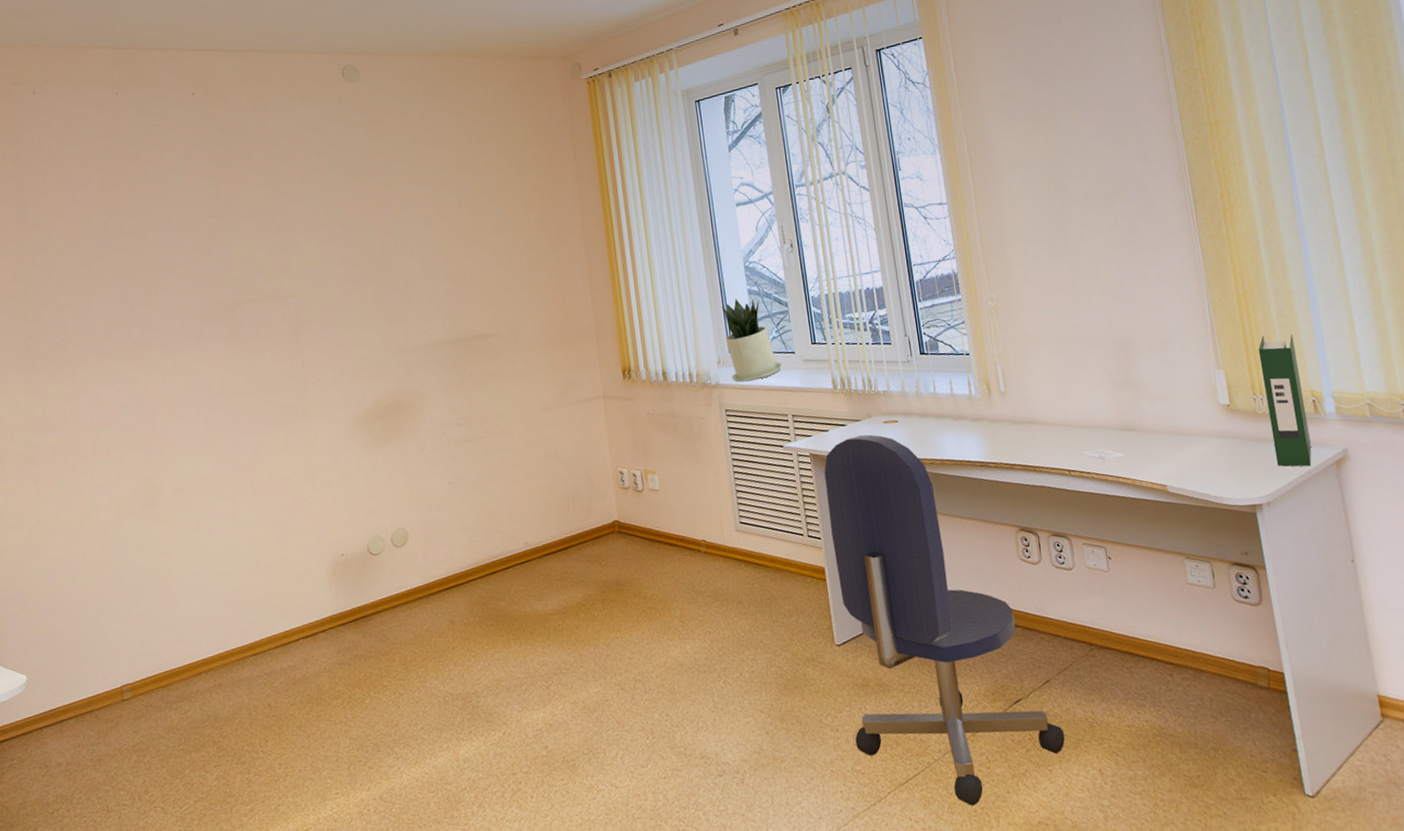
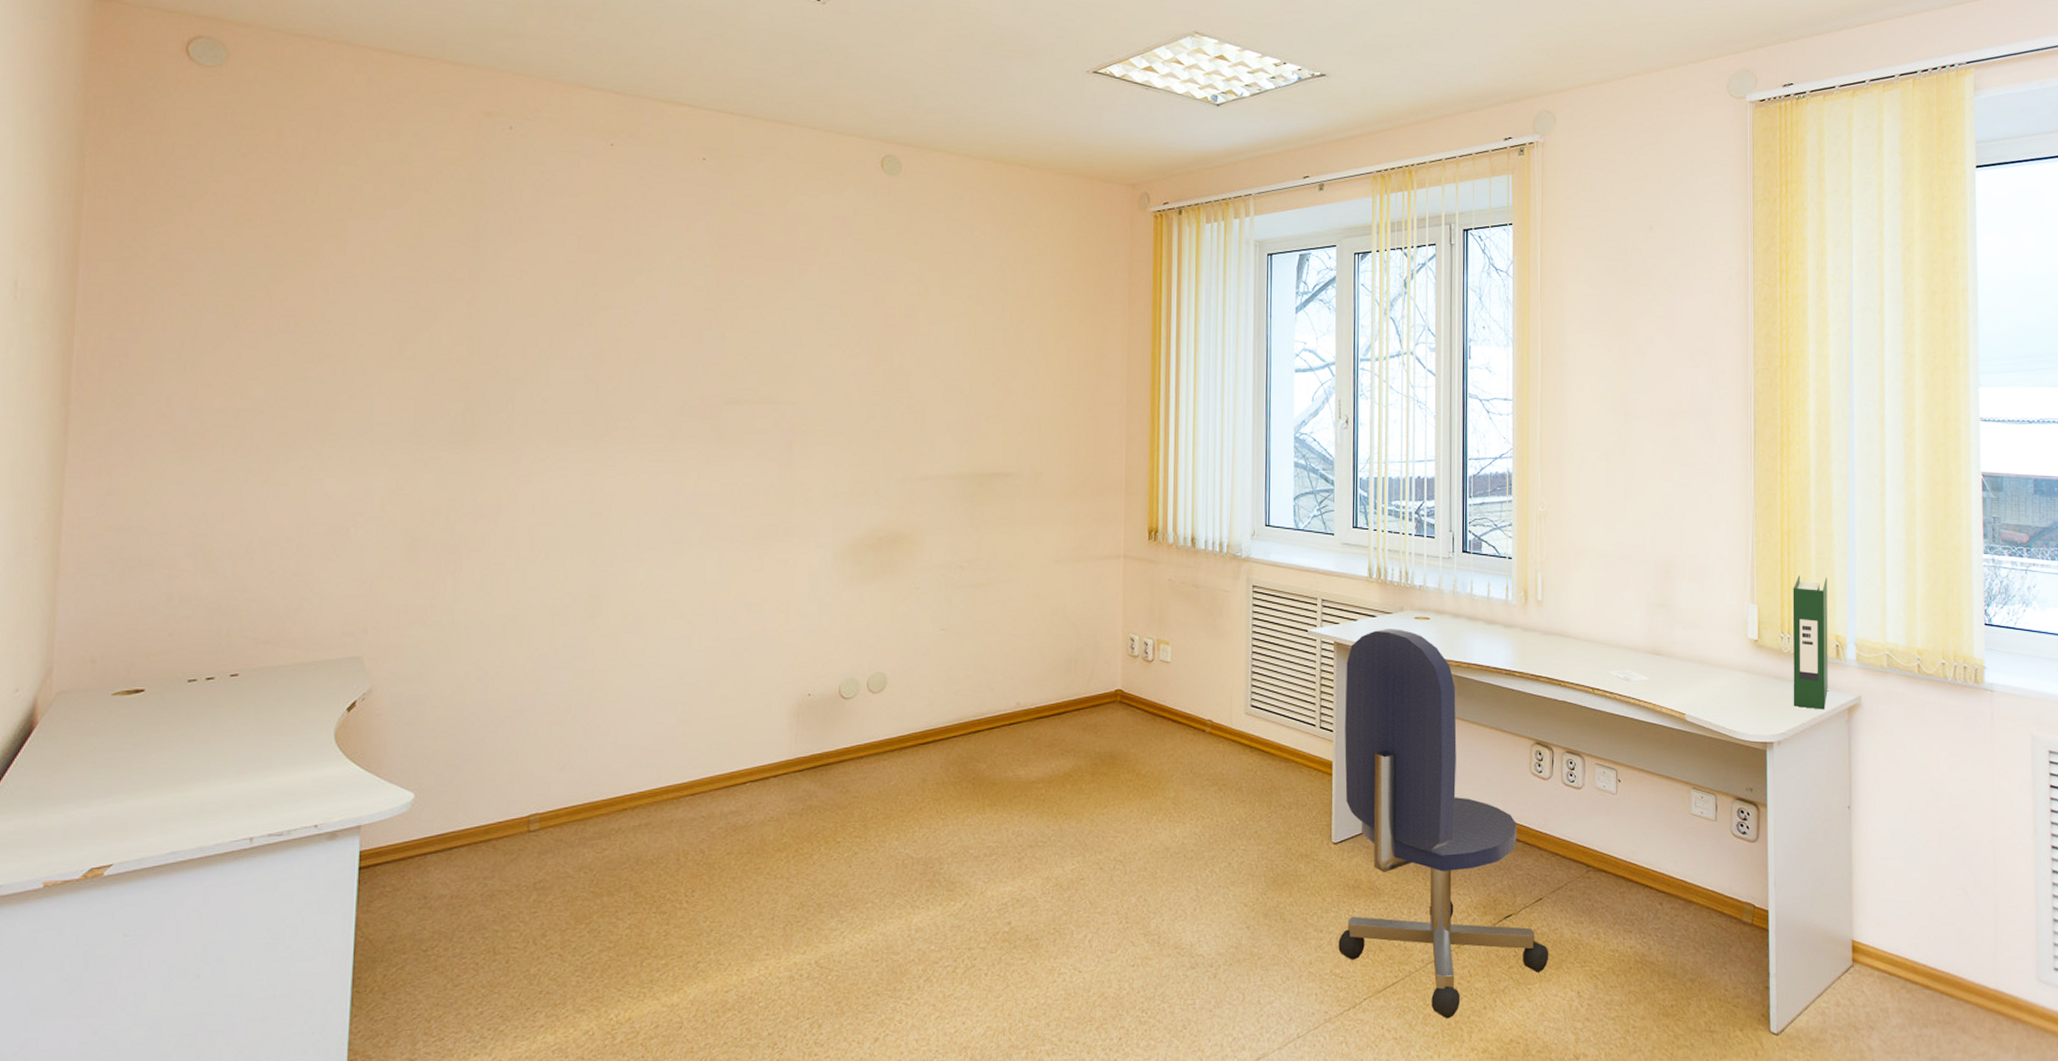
planter: present [721,299,783,383] -> none [1263,470,1320,559]

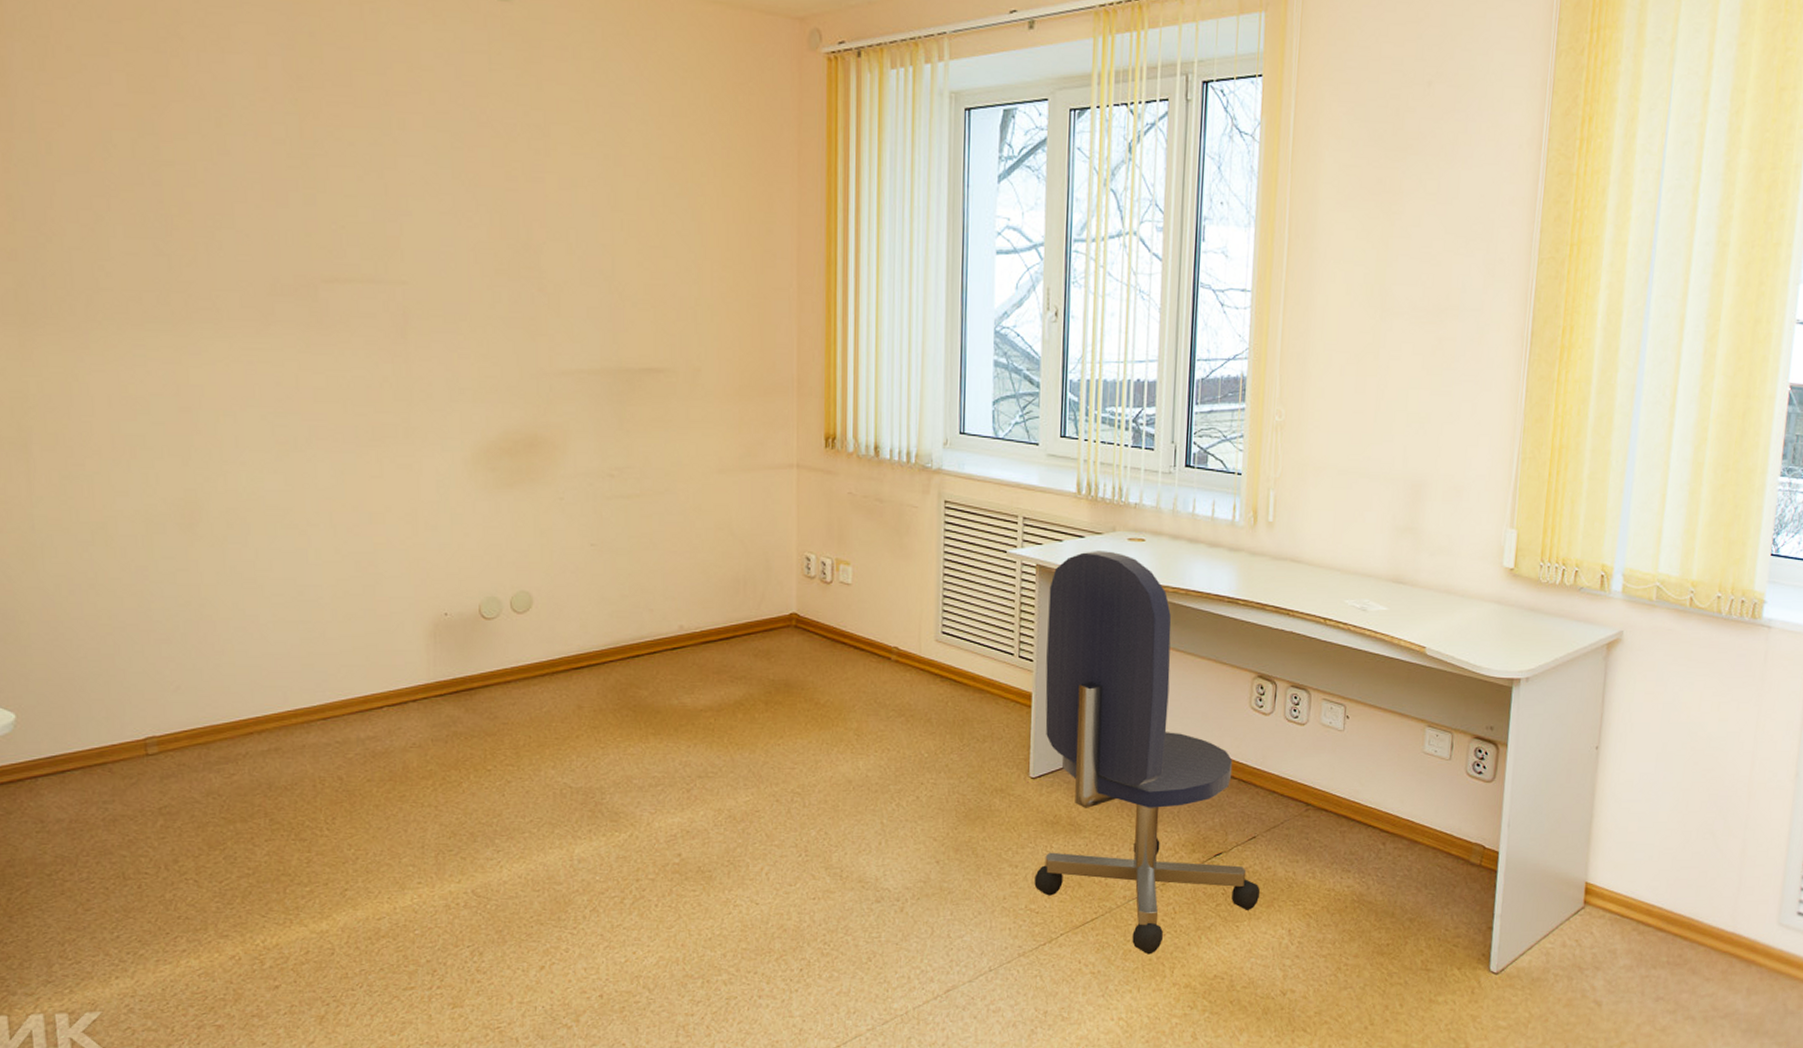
binder: present [1792,575,1828,710] -> none [1547,498,1600,645]

